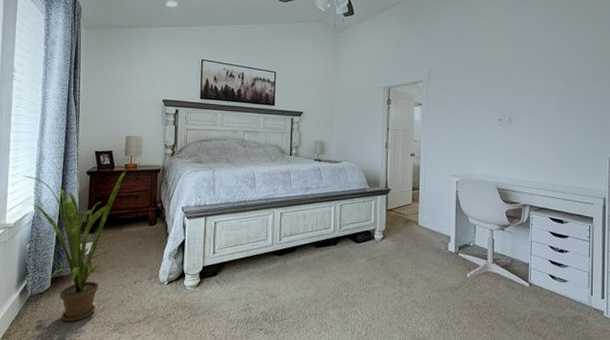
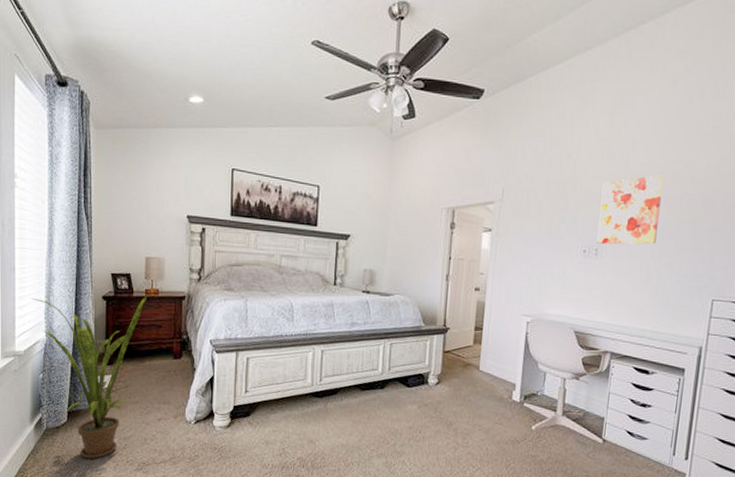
wall art: none [510,55,559,113] -> present [597,174,664,245]

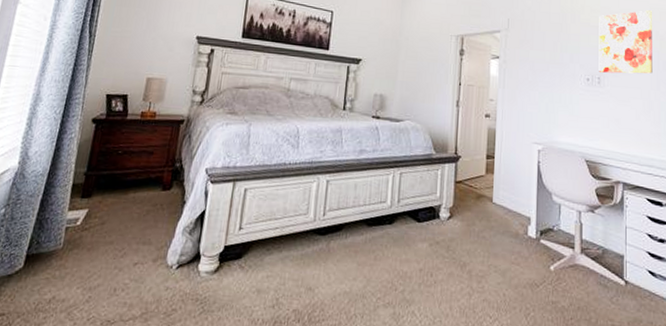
house plant: present [32,297,146,459] -> none [11,120,141,317]

